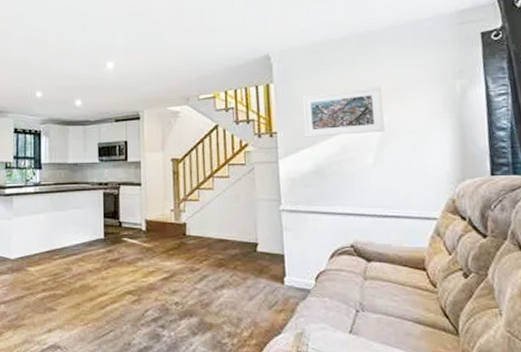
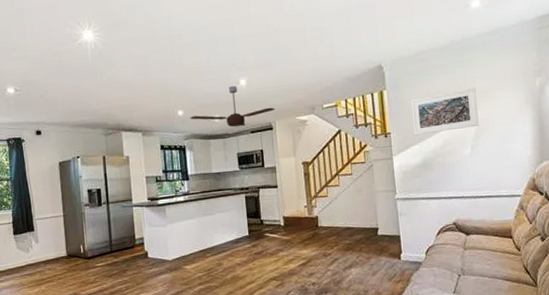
ceiling fan: none [49,68,144,114] -> present [190,85,275,128]

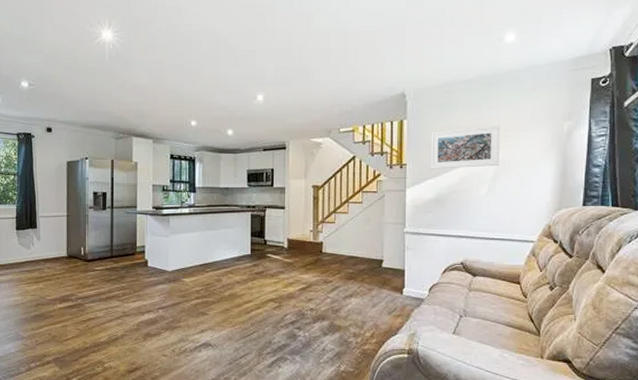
ceiling fan: present [190,85,275,128] -> none [203,100,290,143]

